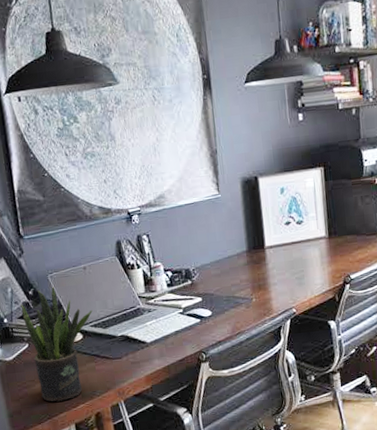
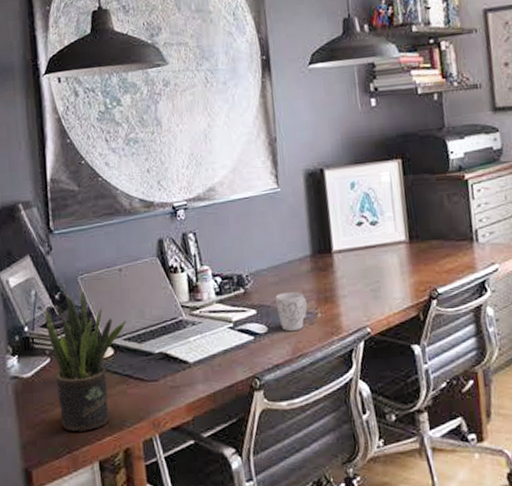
mug: none [217,282,244,314] -> present [275,292,307,331]

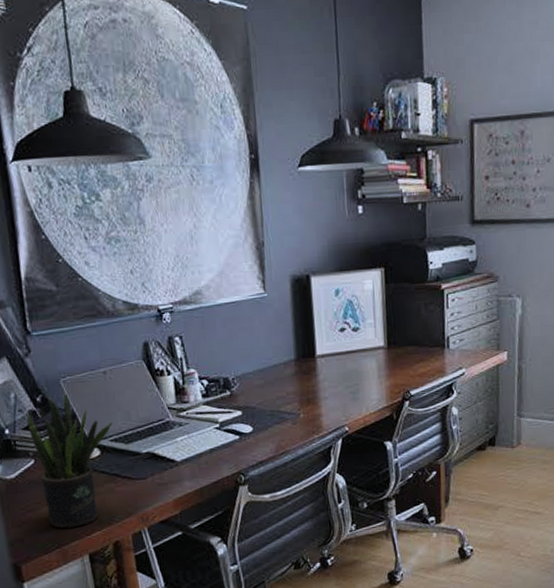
mug: present [275,292,307,331] -> none [260,394,290,431]

